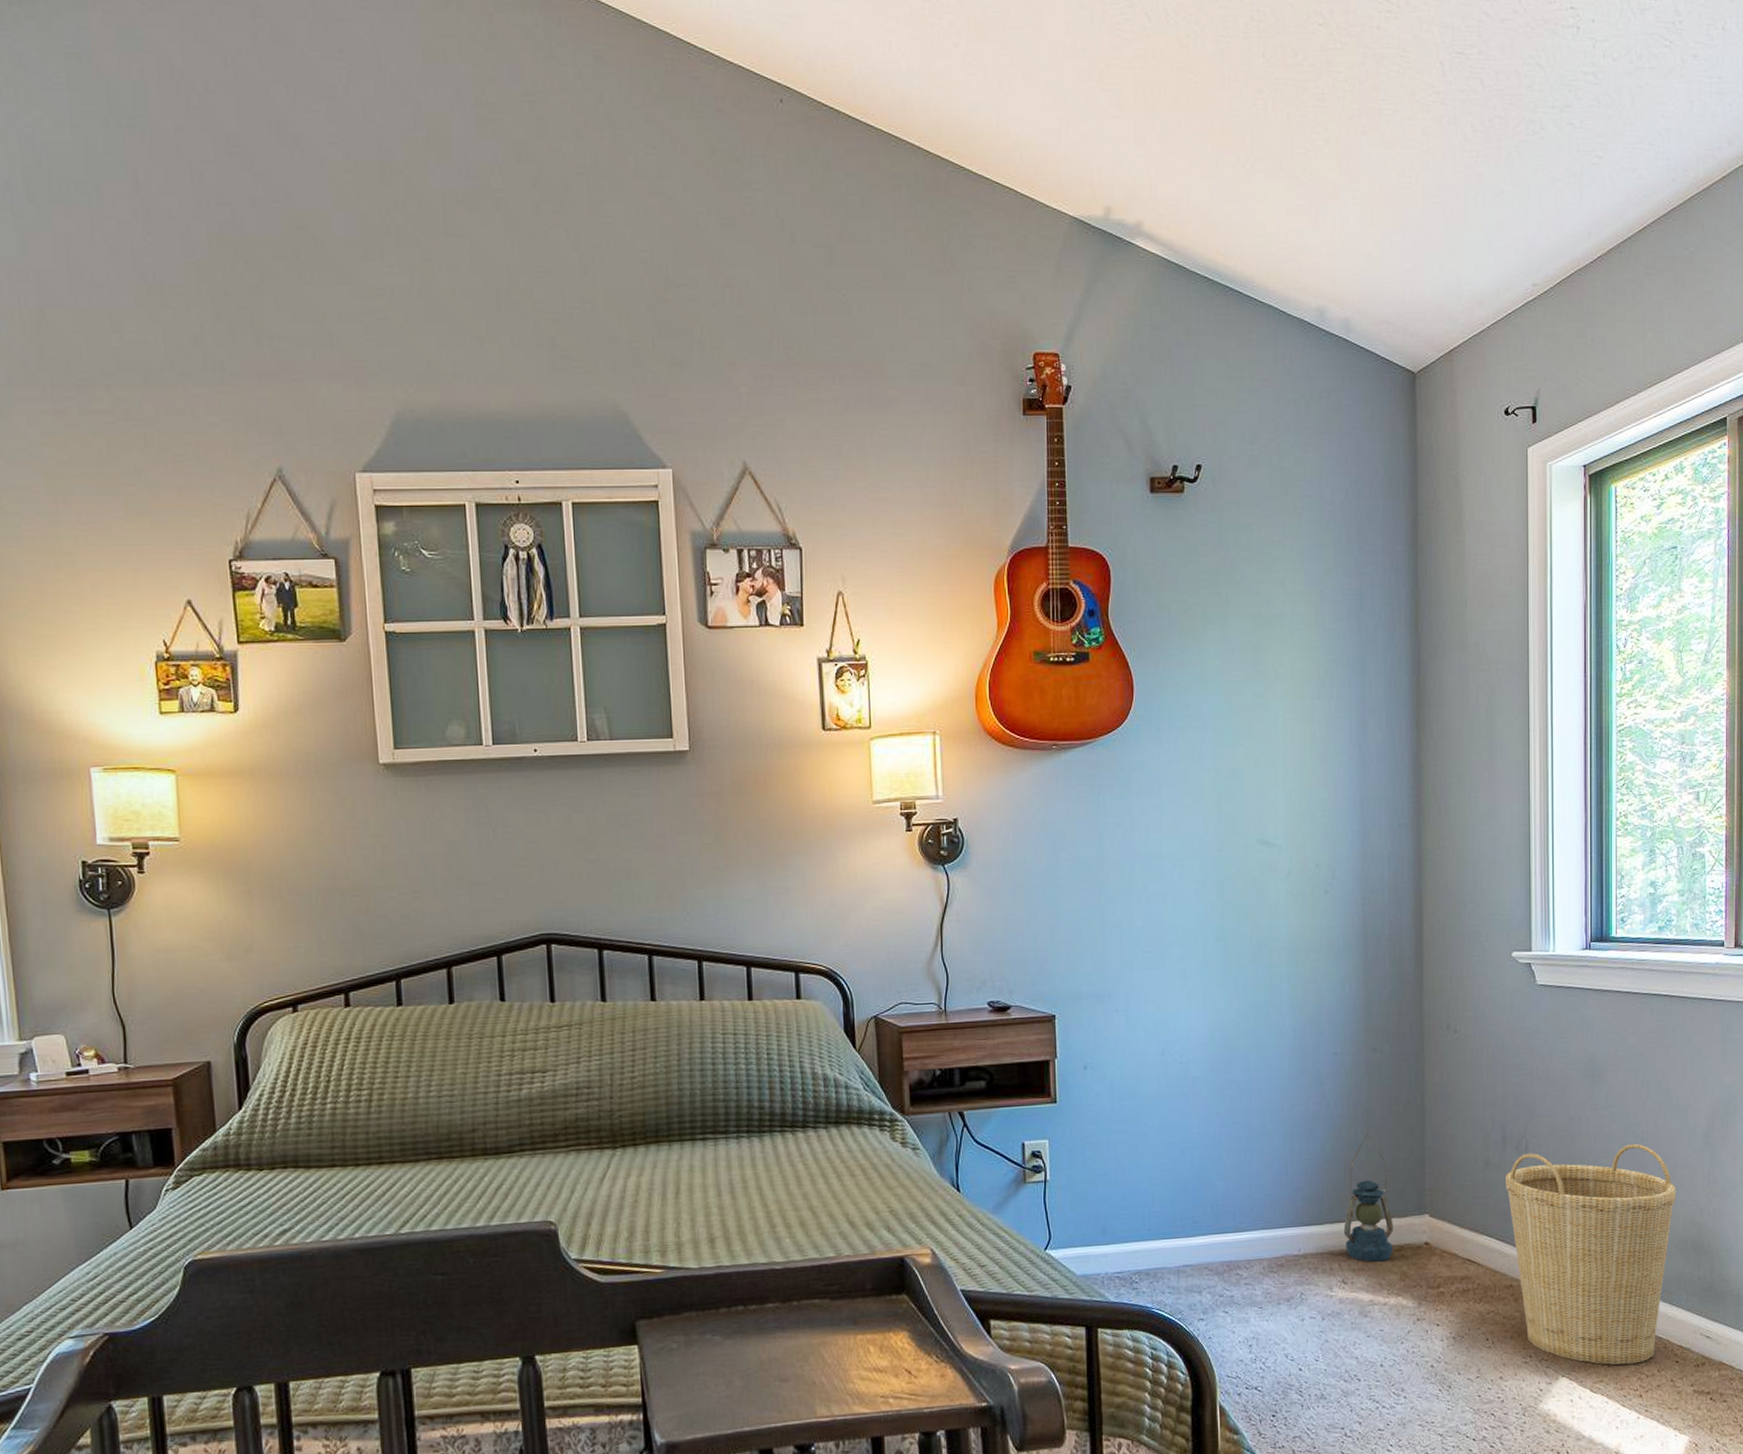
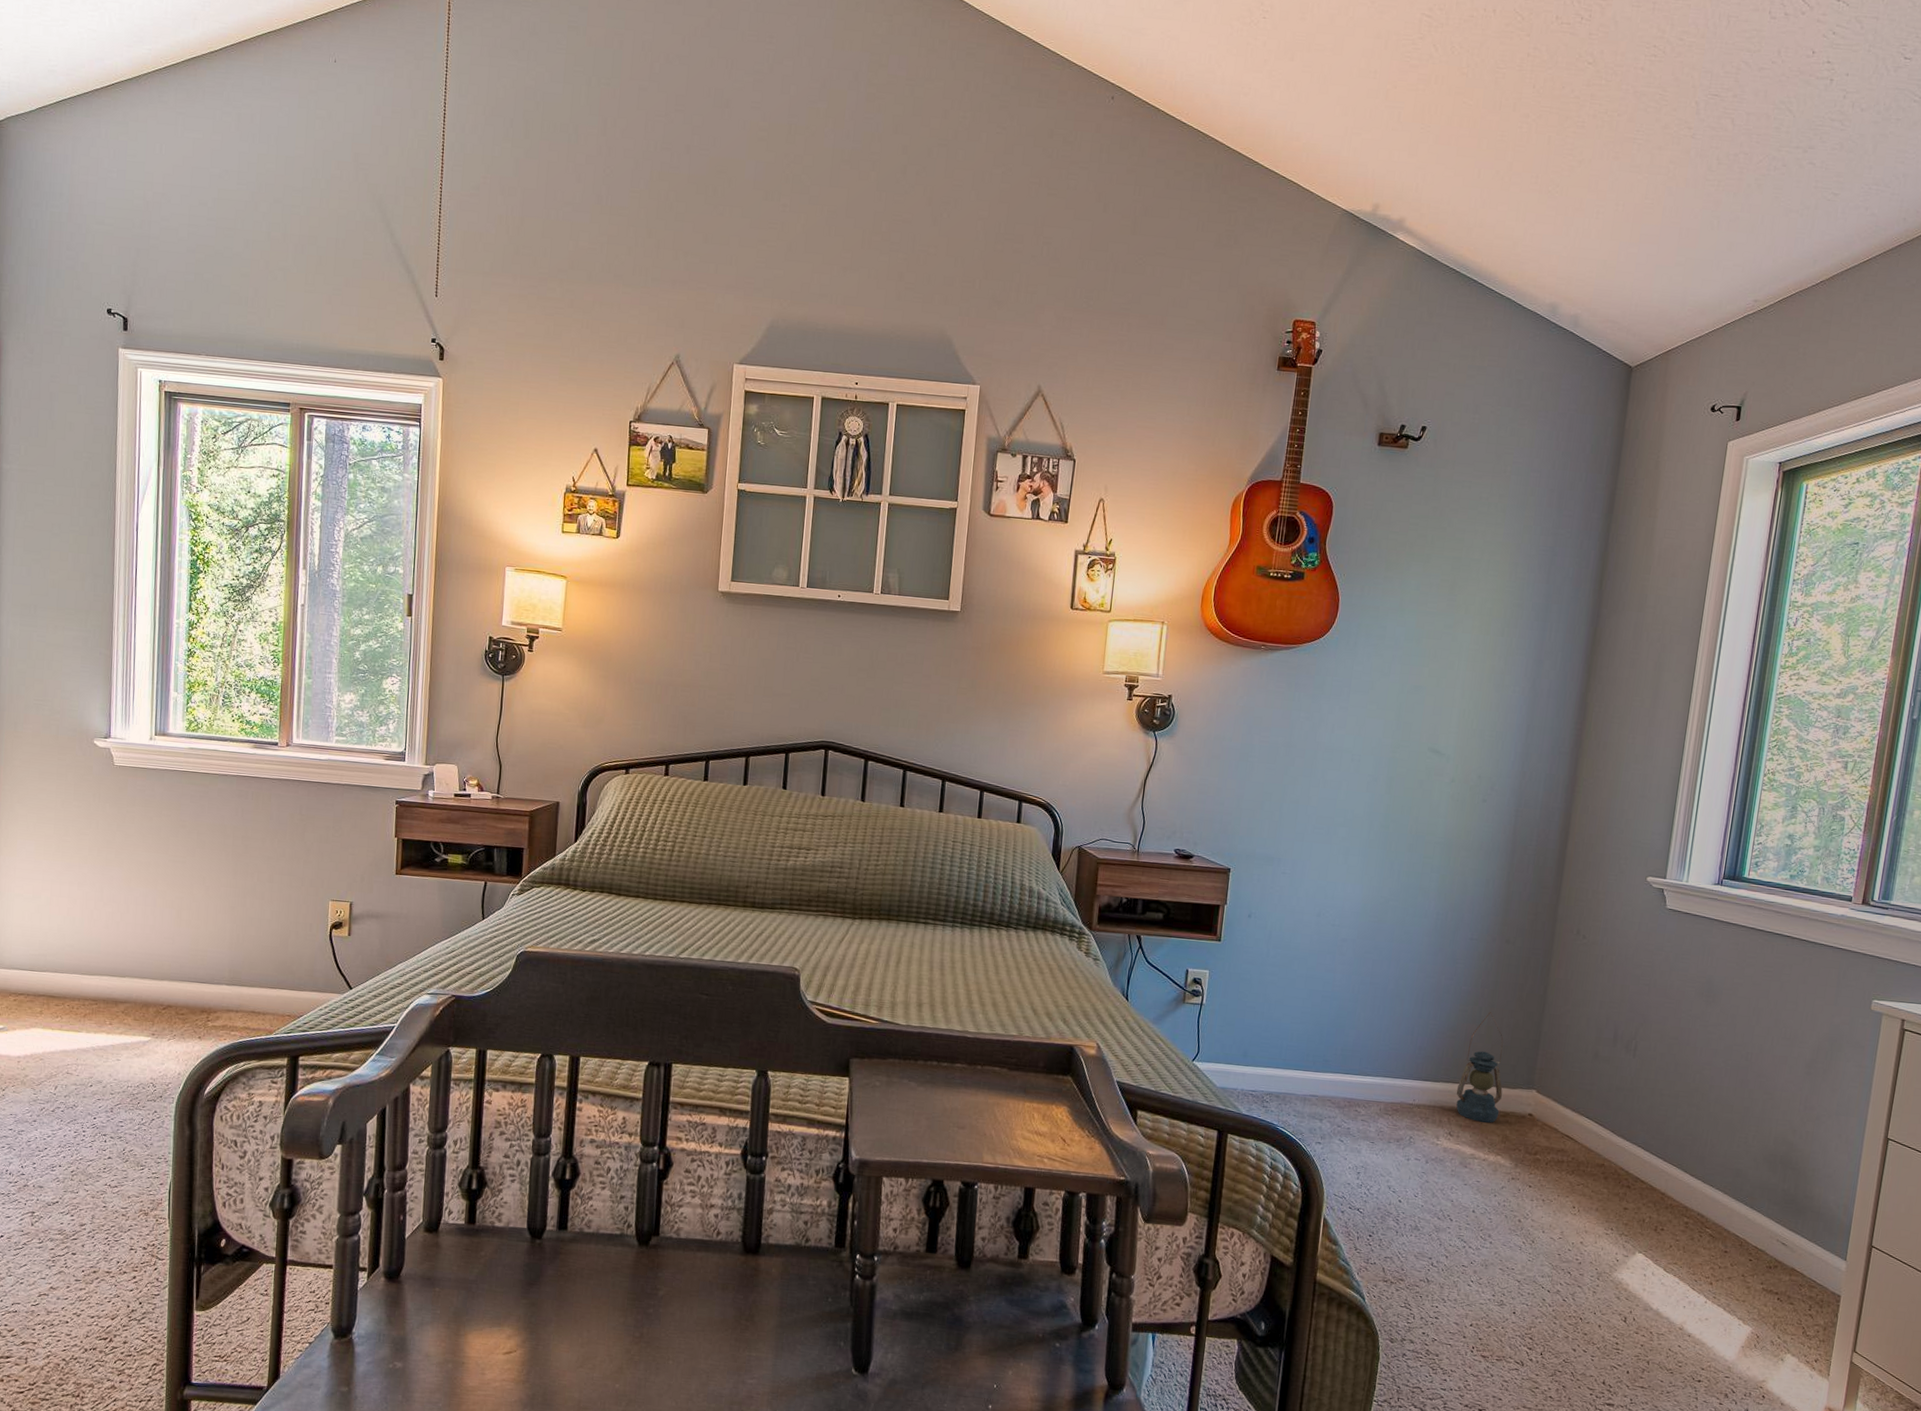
basket: present [1506,1143,1677,1365] -> none [1611,1053,1773,1255]

